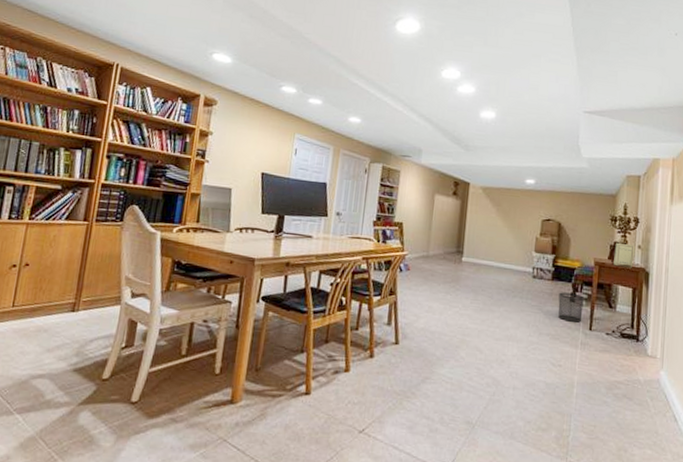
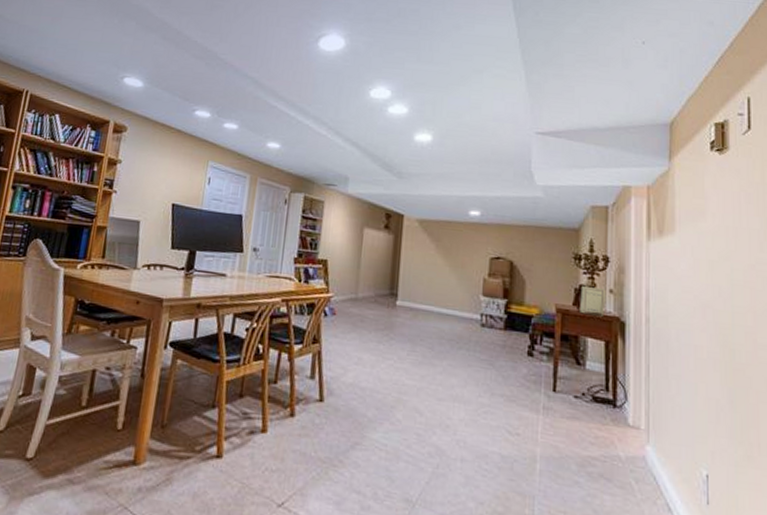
waste bin: present [558,292,584,323] -> none [513,344,545,382]

